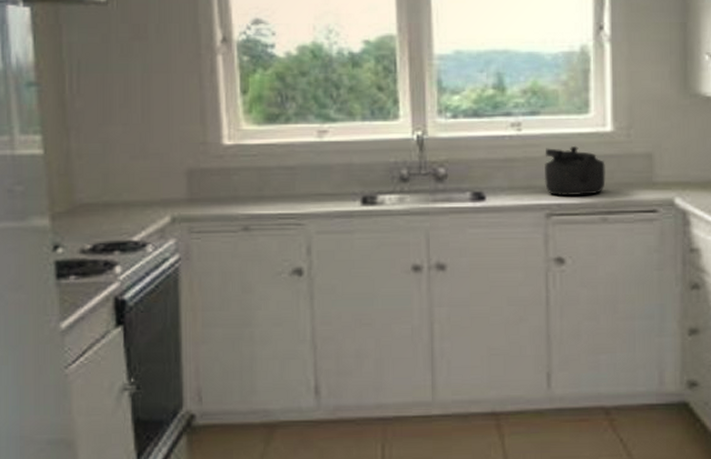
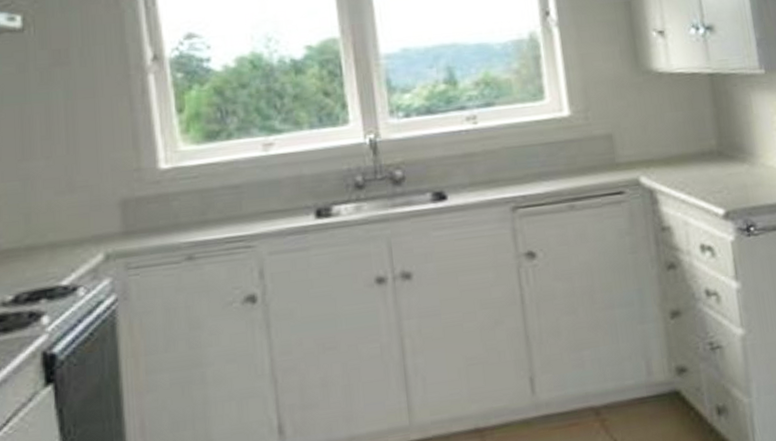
kettle: present [544,145,606,197] -> none [504,133,569,187]

